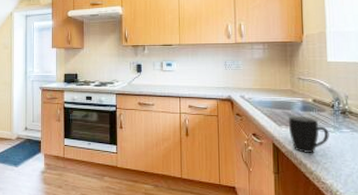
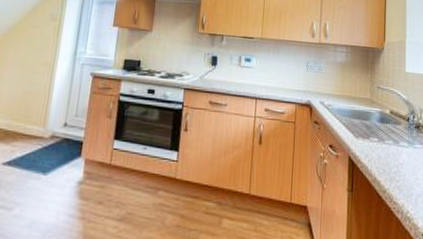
mug: present [289,116,329,153] -> none [366,127,403,169]

